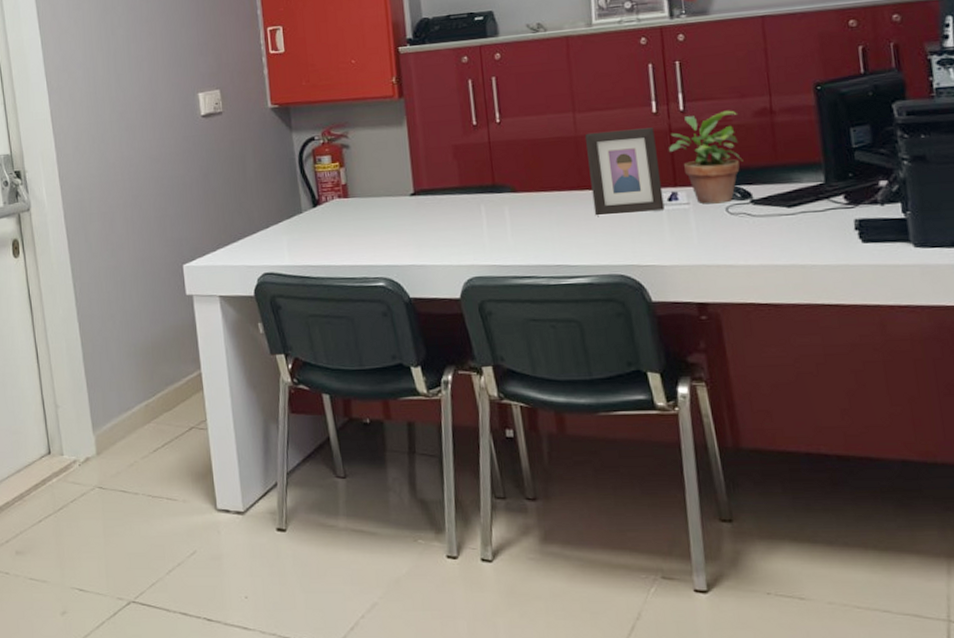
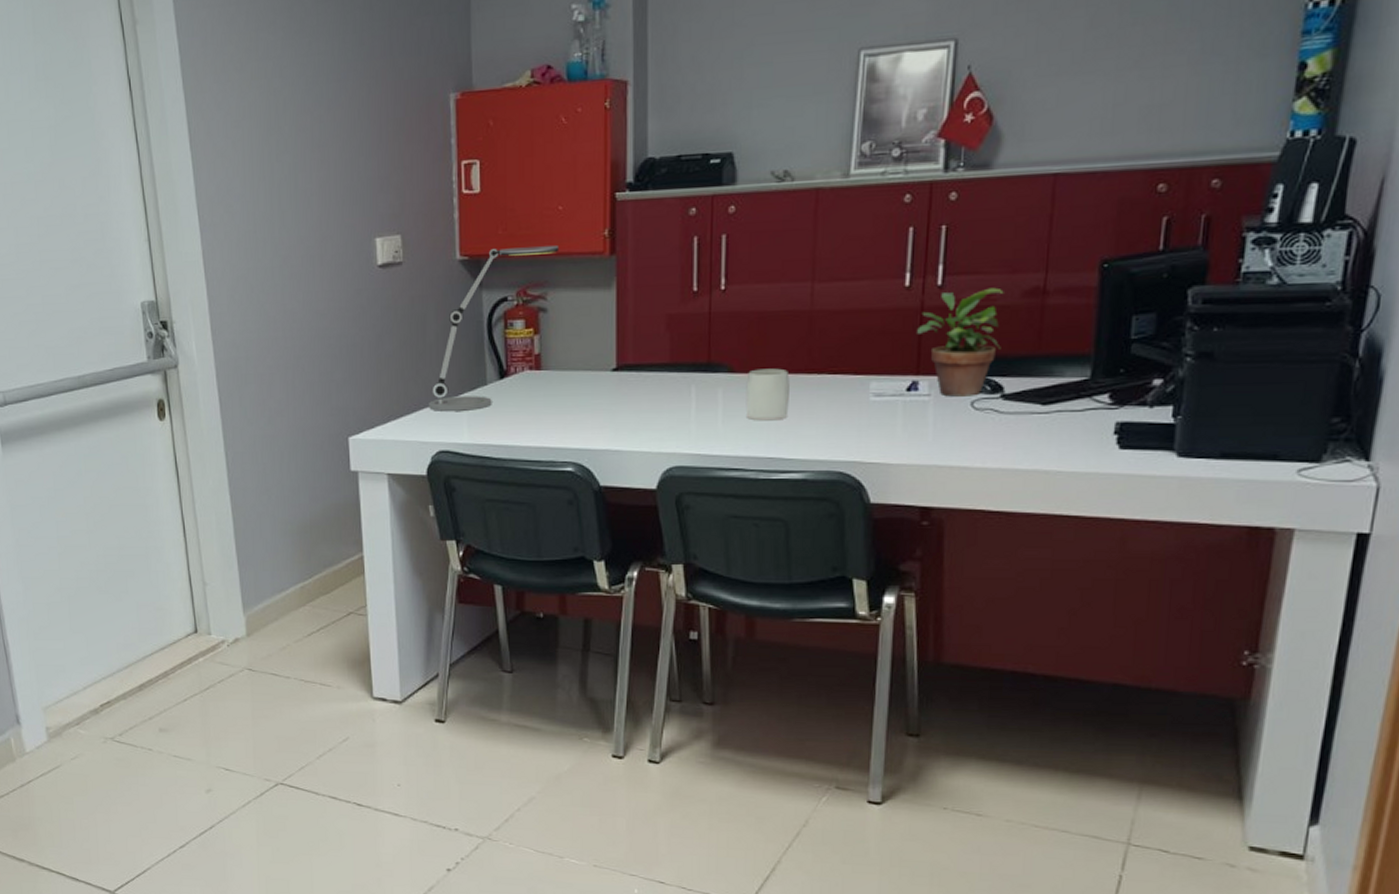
desk lamp: none [251,92,356,238] -> present [428,245,560,411]
mug: none [528,187,569,233] -> present [745,368,790,421]
picture frame: present [584,127,665,216] -> none [820,304,903,404]

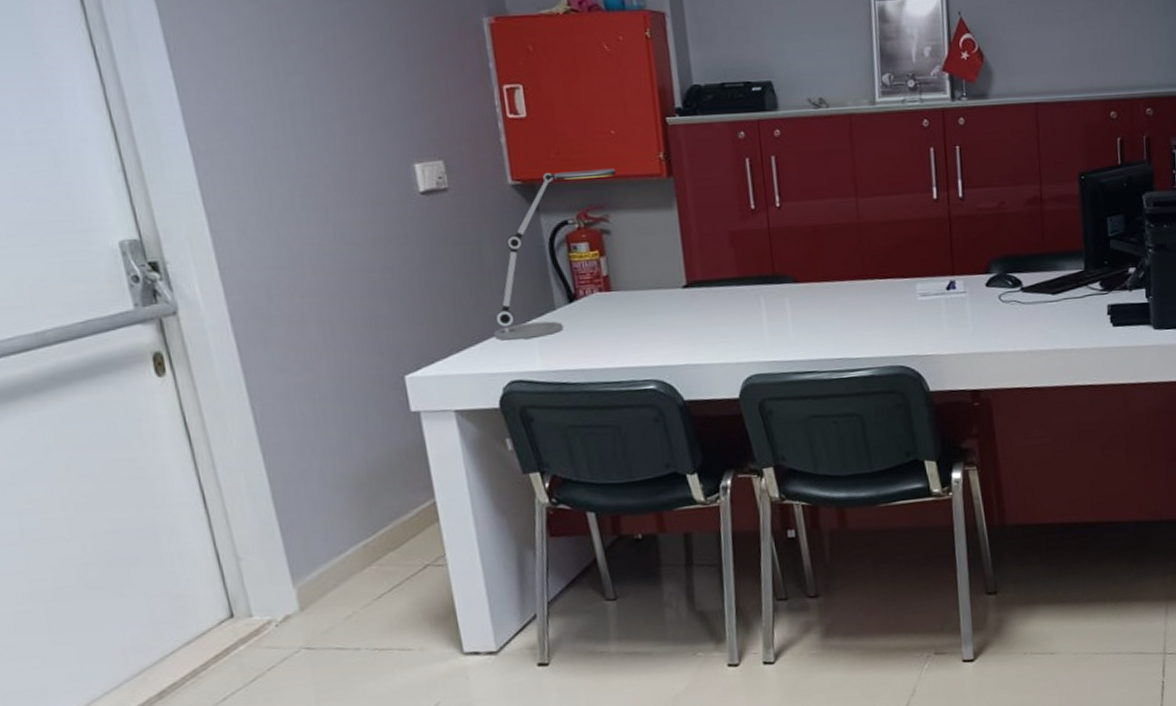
mug: present [745,368,790,421] -> none [809,276,851,326]
potted plant: present [917,287,1004,397] -> none [948,198,1015,292]

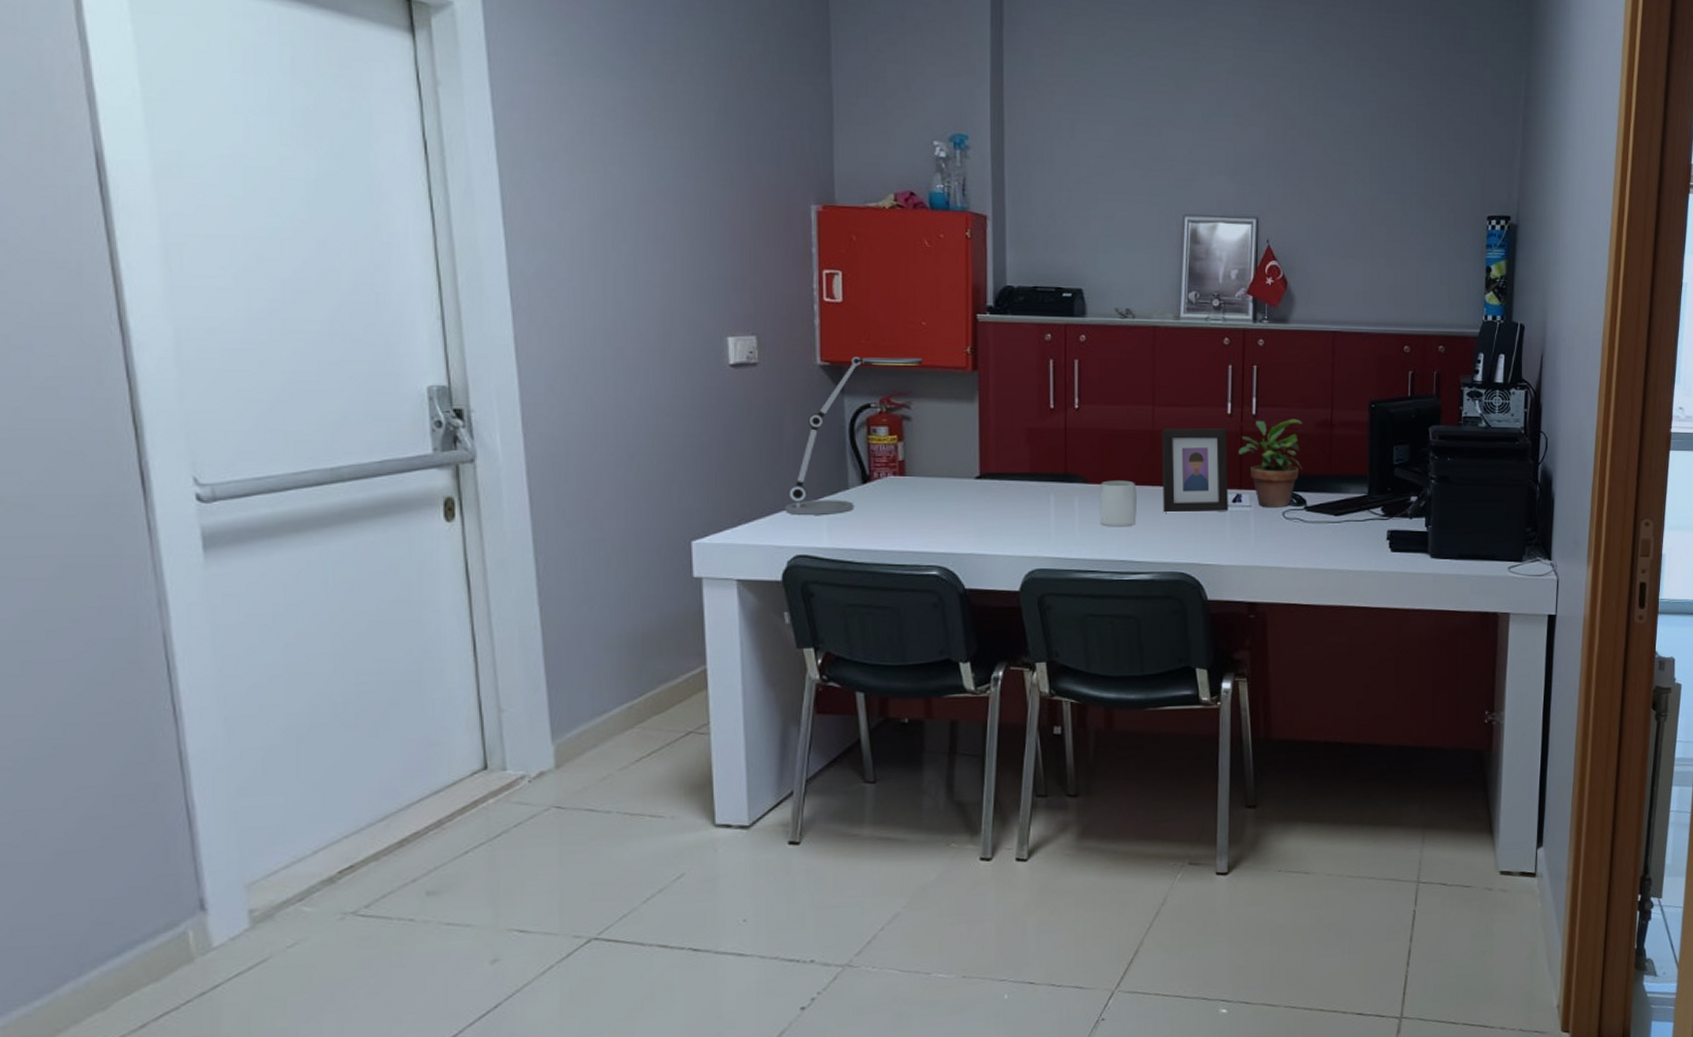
mug: none [809,276,851,326] -> present [1099,480,1137,527]
picture frame: none [867,214,943,307] -> present [1161,428,1228,513]
potted plant: none [948,198,1015,292] -> present [1239,419,1302,508]

